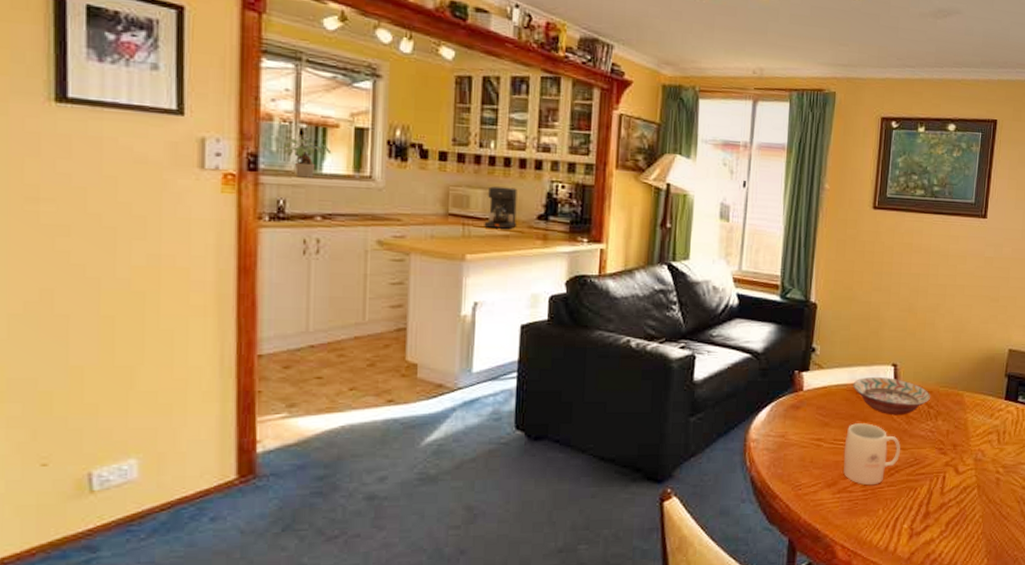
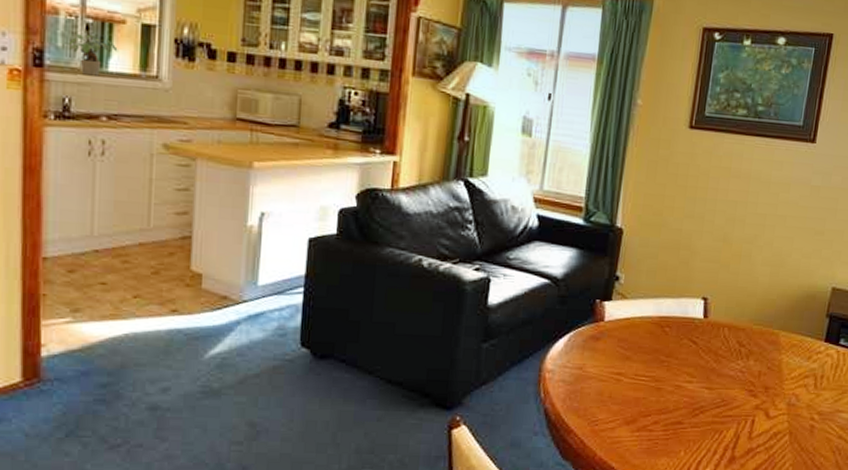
coffee maker: present [484,186,517,229] -> none [273,91,308,137]
mug: present [843,423,901,486] -> none [644,359,707,425]
decorative bowl: present [853,377,931,416] -> none [658,310,743,353]

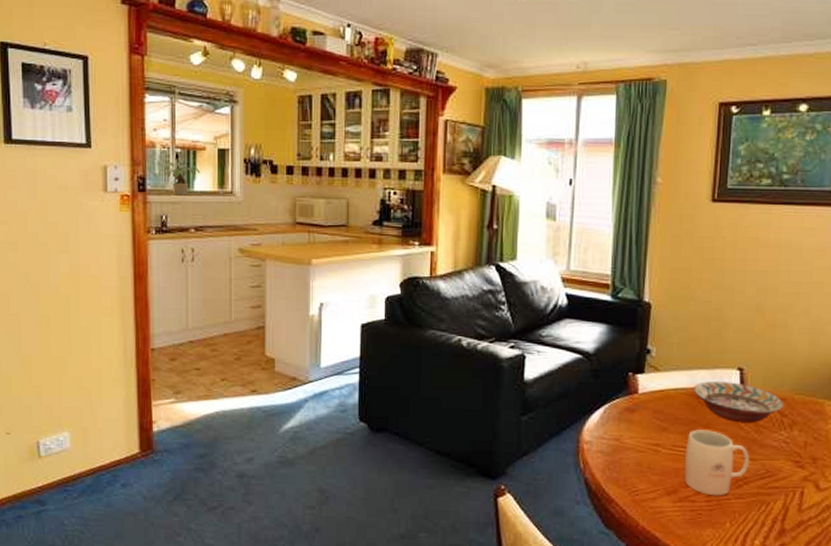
mug: none [644,359,707,425] -> present [684,430,749,496]
decorative bowl: none [658,310,743,353] -> present [693,381,784,424]

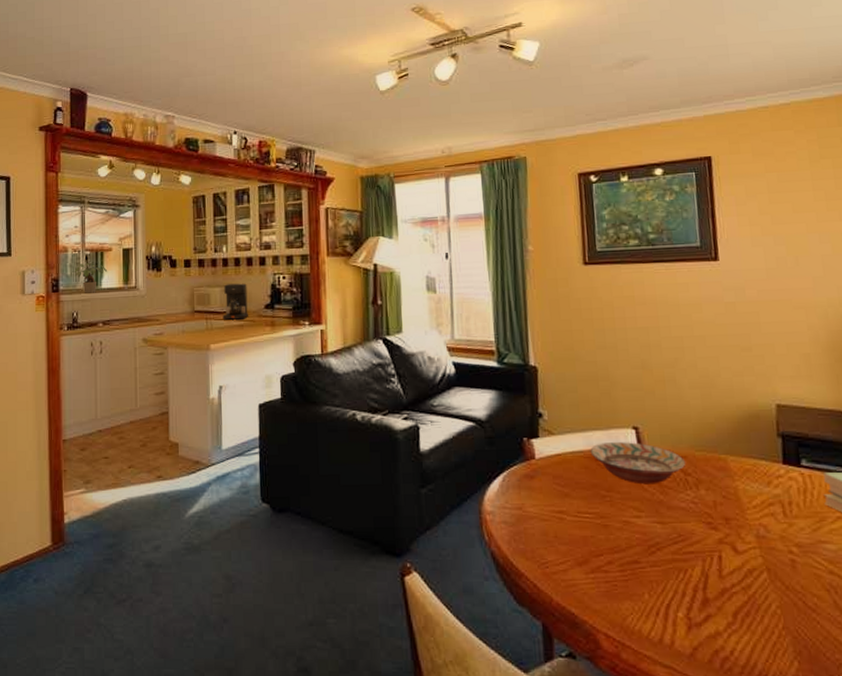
coffee maker: none [326,196,354,235] -> present [222,283,248,320]
mug: present [684,430,749,496] -> none [590,493,659,565]

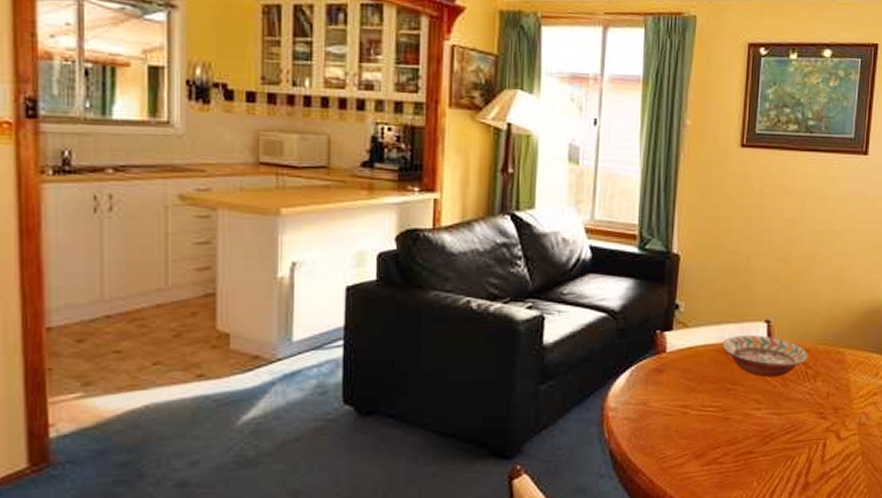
potted plant: present [74,262,108,293] -> none [65,79,122,125]
coffee maker: present [222,283,248,320] -> none [300,130,337,178]

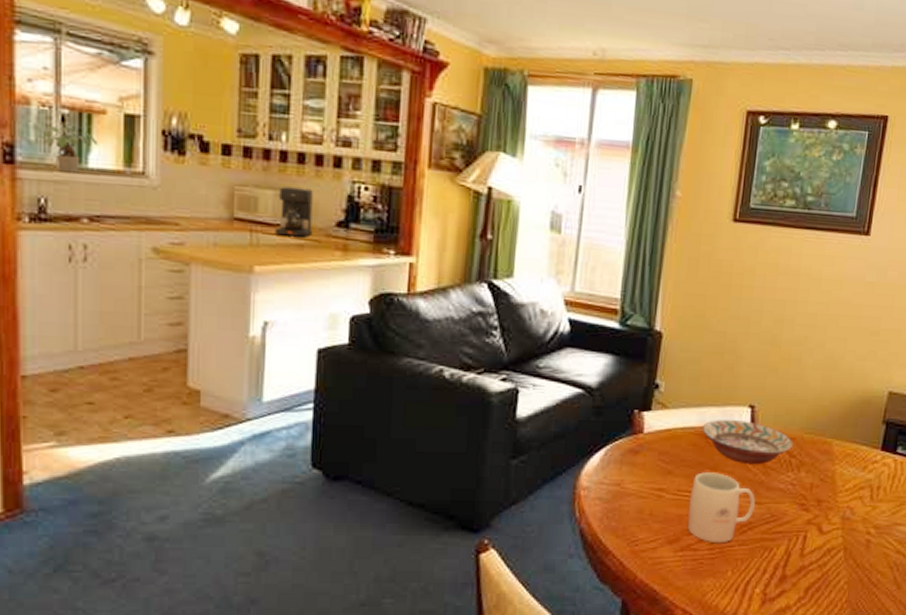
potted plant: none [65,79,122,125] -> present [42,126,98,173]
coffee maker: none [300,130,337,178] -> present [275,186,313,237]
mug: none [712,387,776,456] -> present [687,472,755,544]

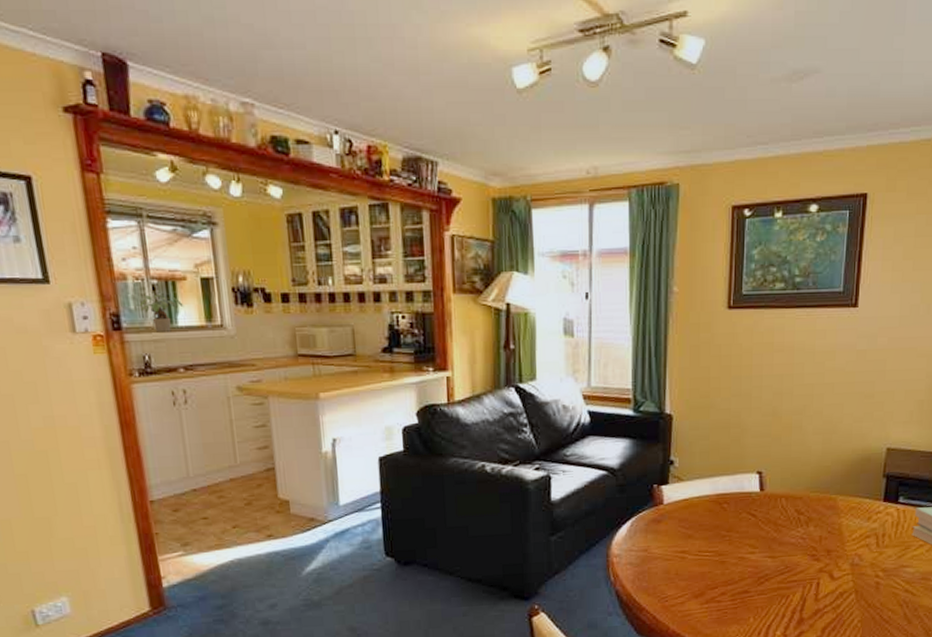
coffee maker: present [275,186,313,237] -> none [332,323,363,365]
mug: present [687,472,755,544] -> none [709,533,769,595]
decorative bowl: present [701,420,794,465] -> none [715,486,801,524]

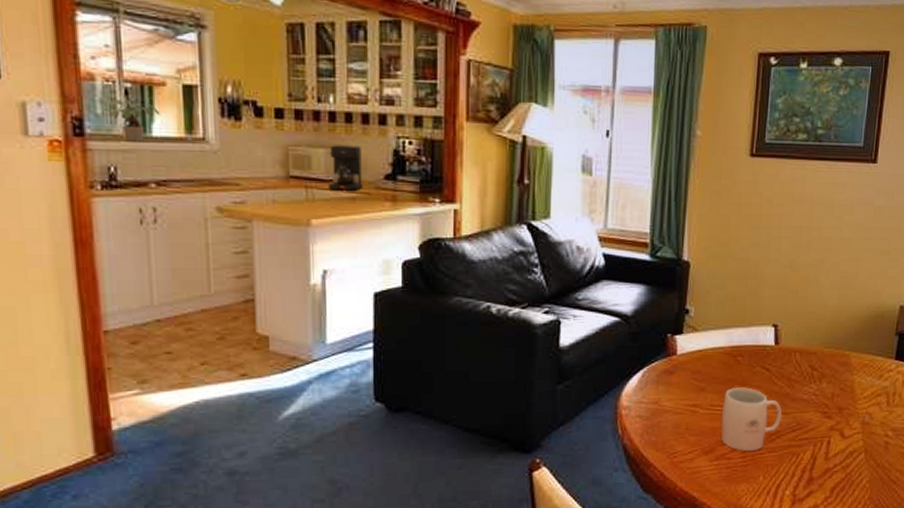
coffee maker: none [332,323,363,365] -> present [328,145,362,191]
mug: none [709,533,769,595] -> present [721,387,782,452]

